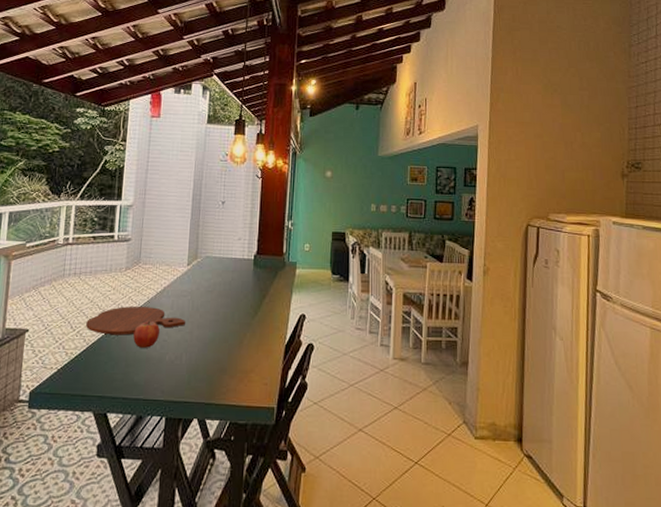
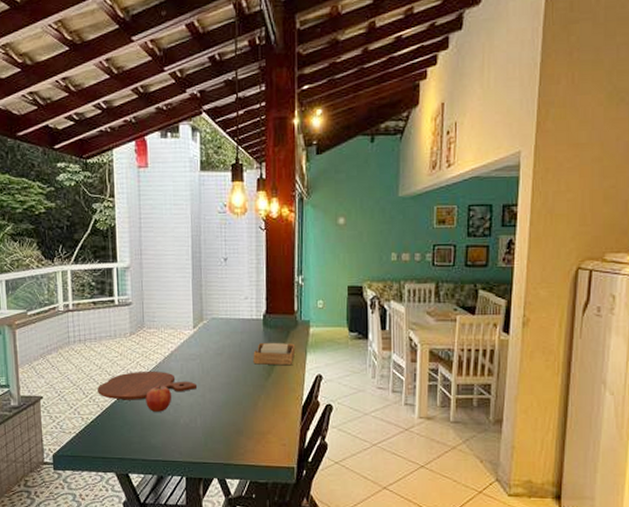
napkin holder: none [242,281,282,305] -> present [253,342,296,366]

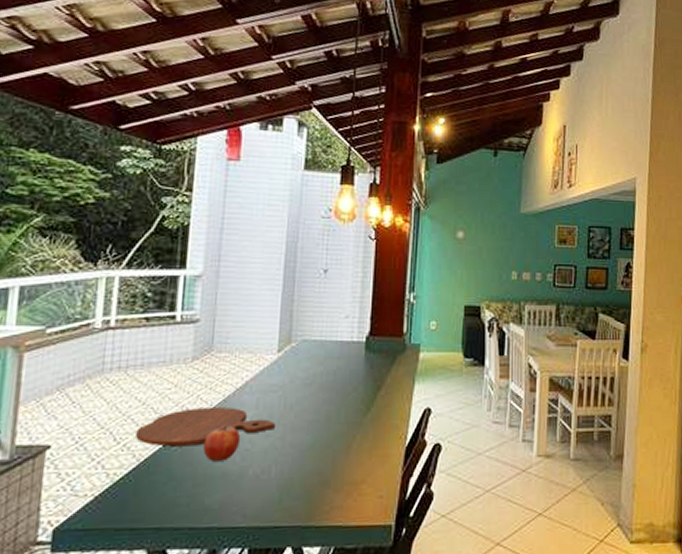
napkin holder: present [253,342,296,366] -> none [350,369,402,398]

